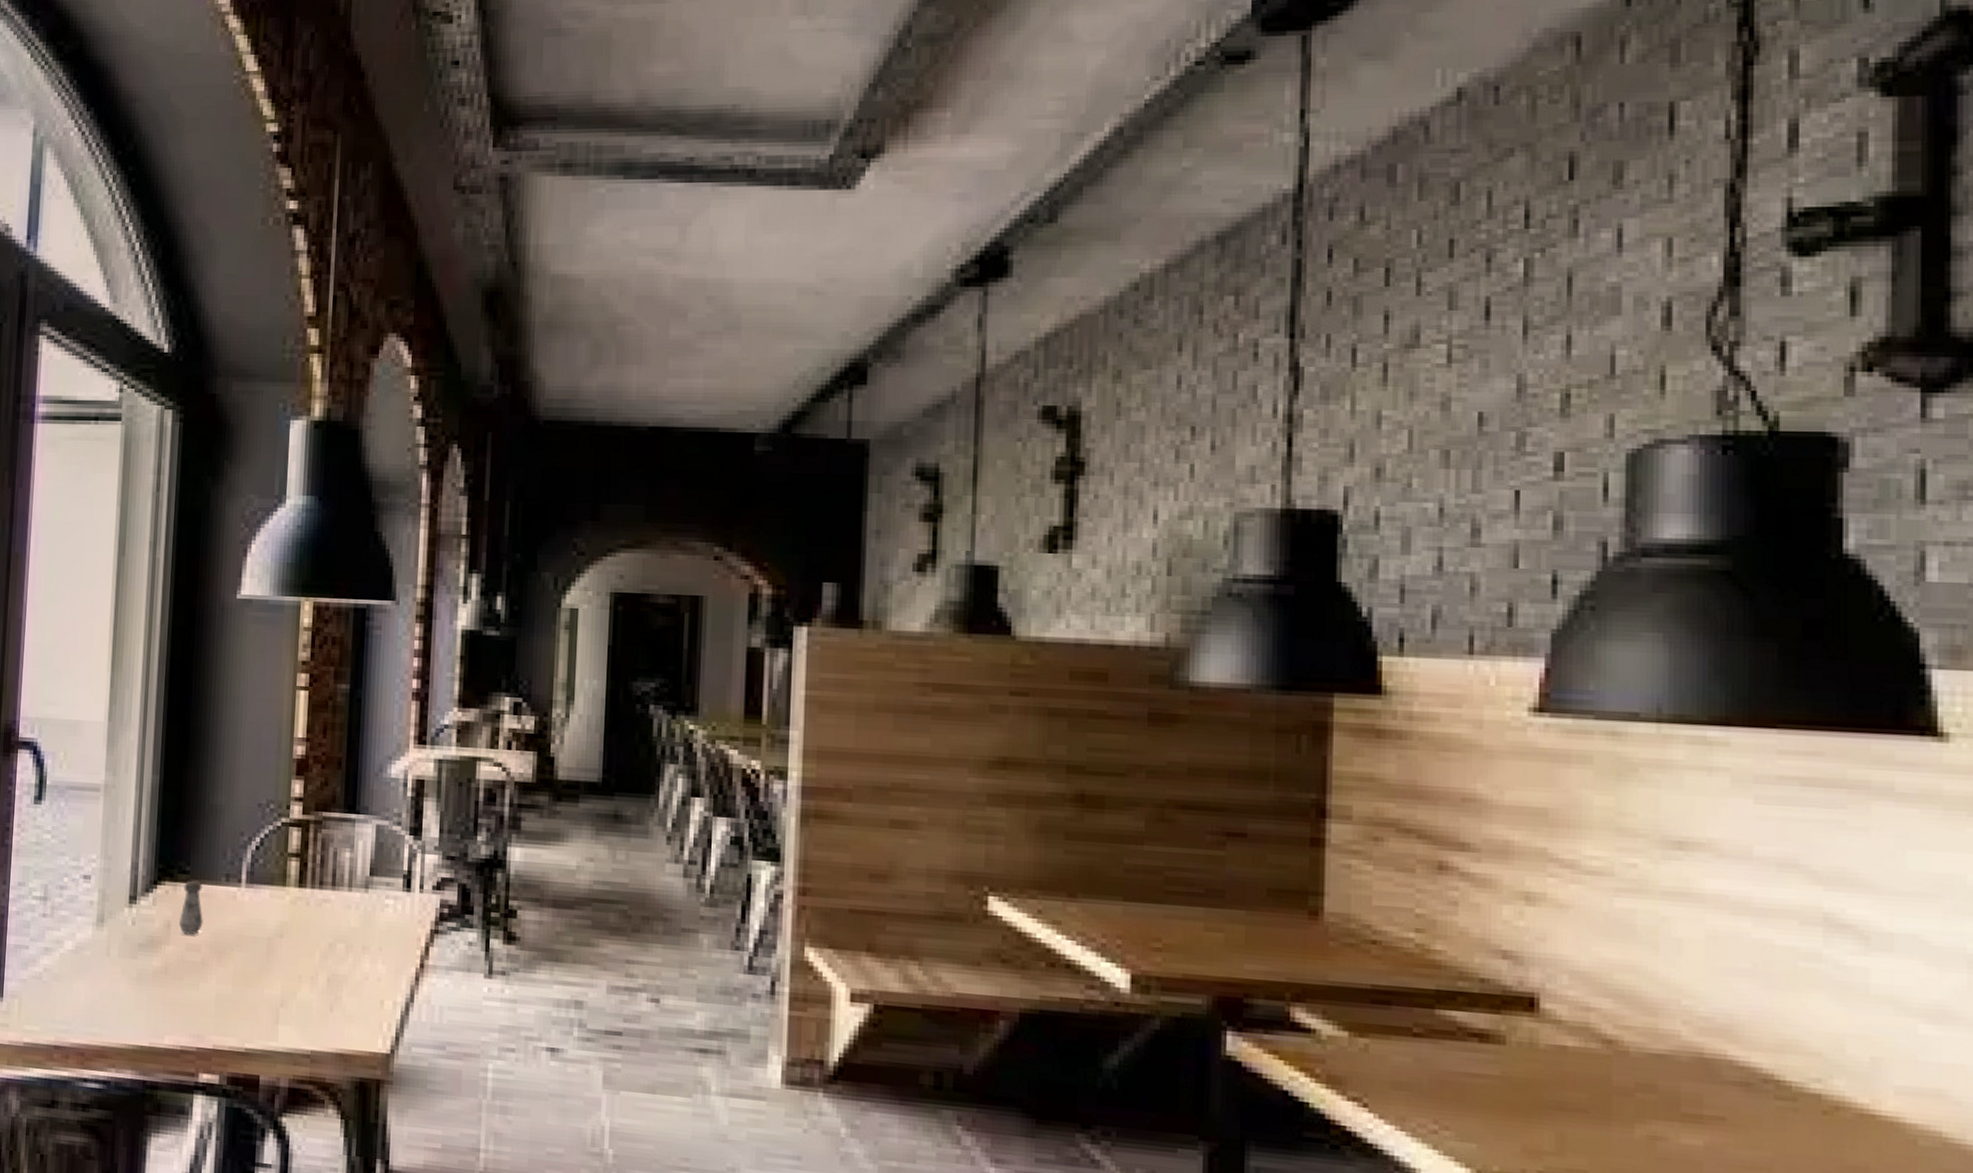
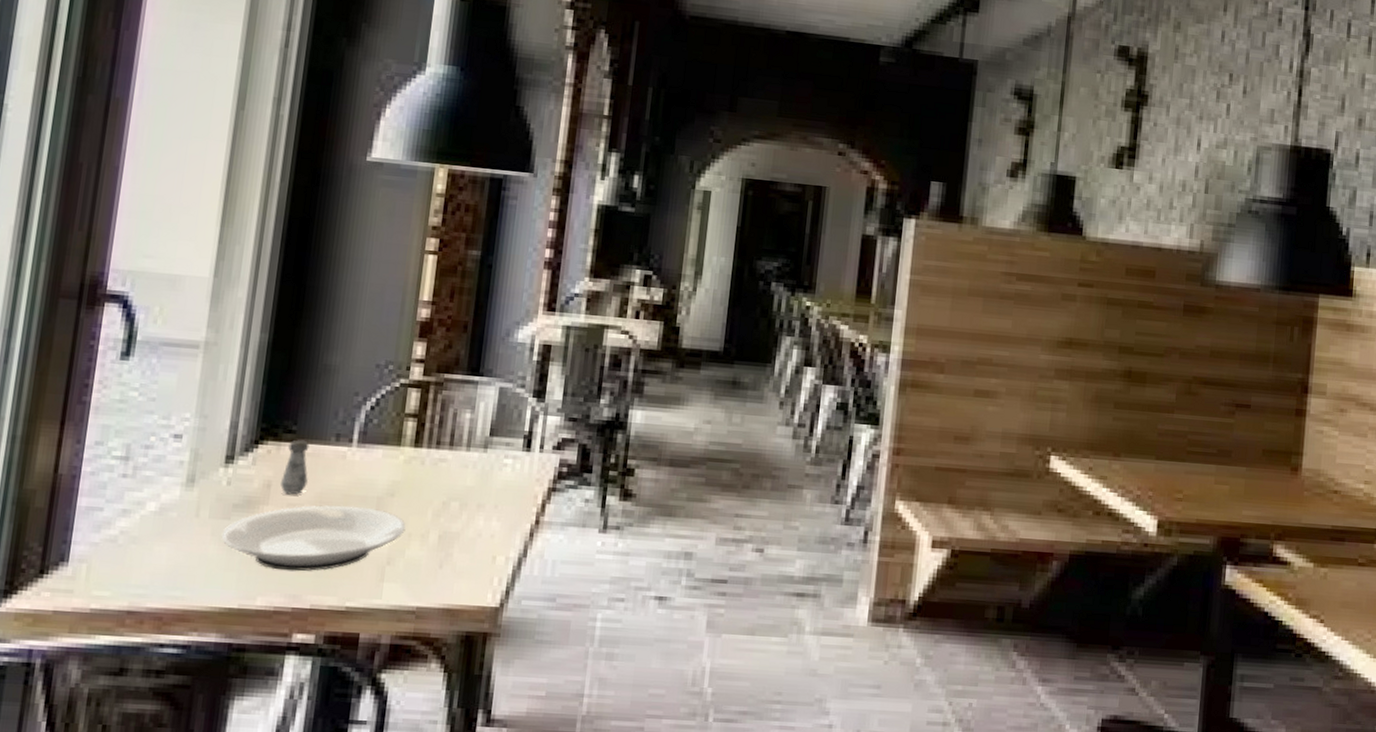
plate: none [130,945,296,1011] -> present [221,505,406,571]

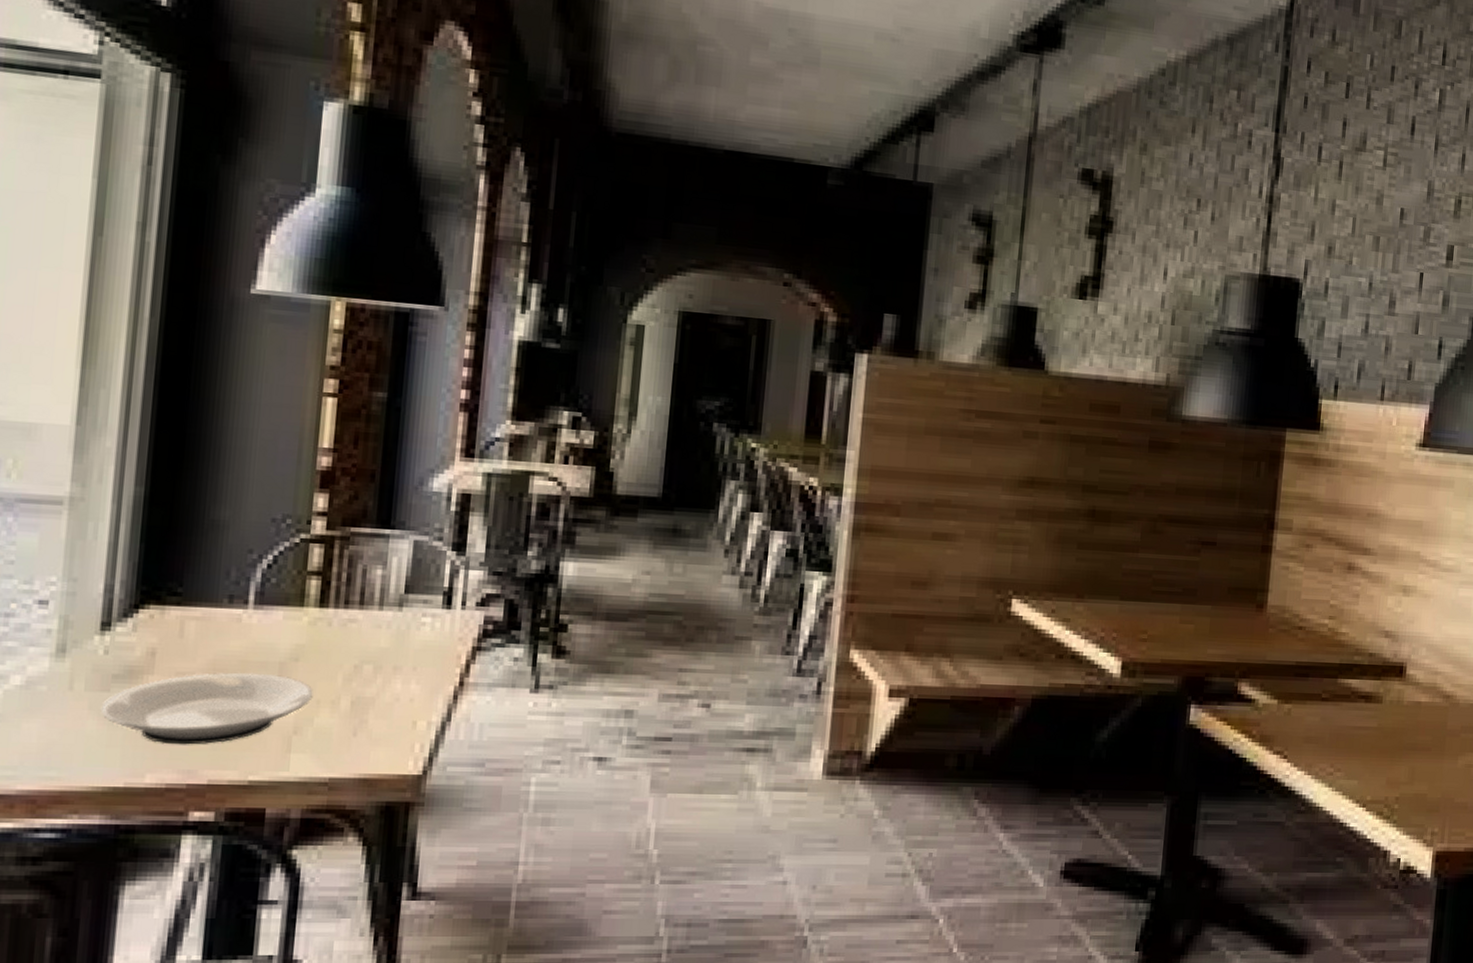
salt shaker: present [280,440,309,495] -> none [167,602,198,663]

